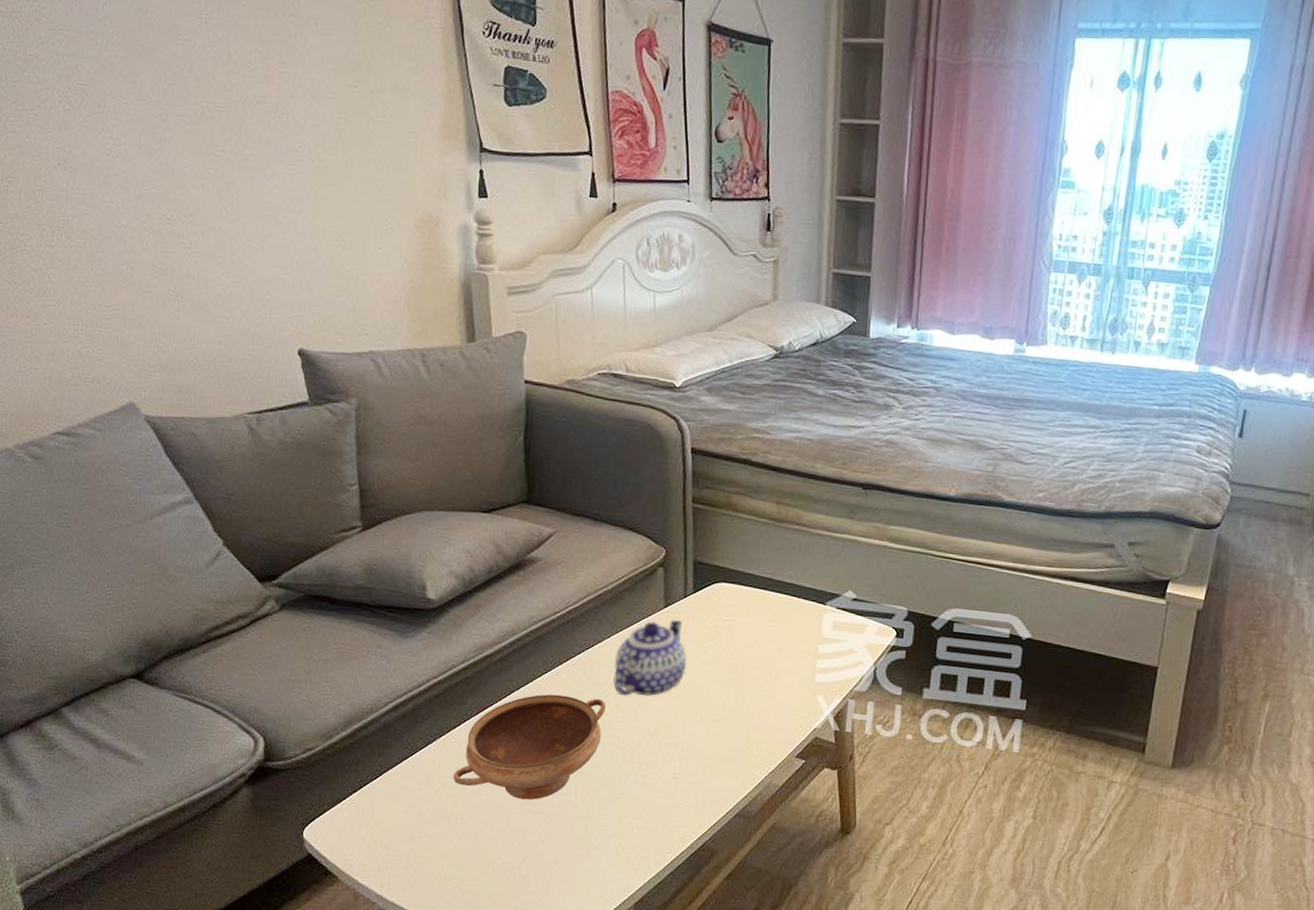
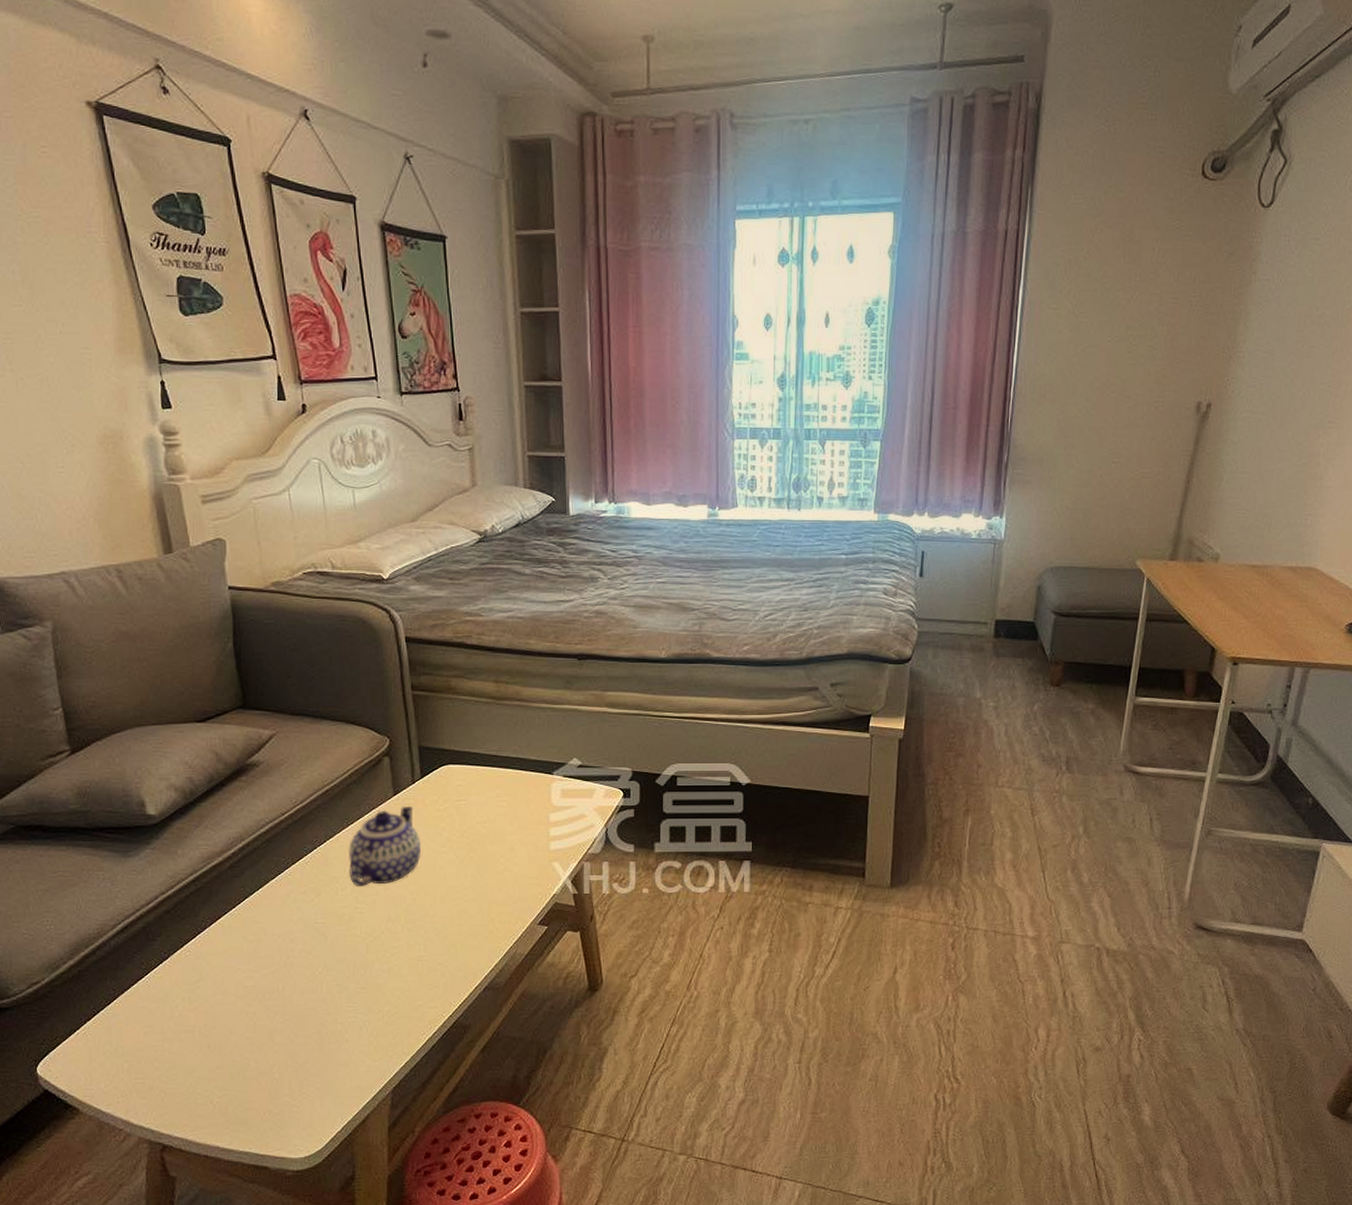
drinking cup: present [453,694,606,800] -> none [192,893,344,1003]

